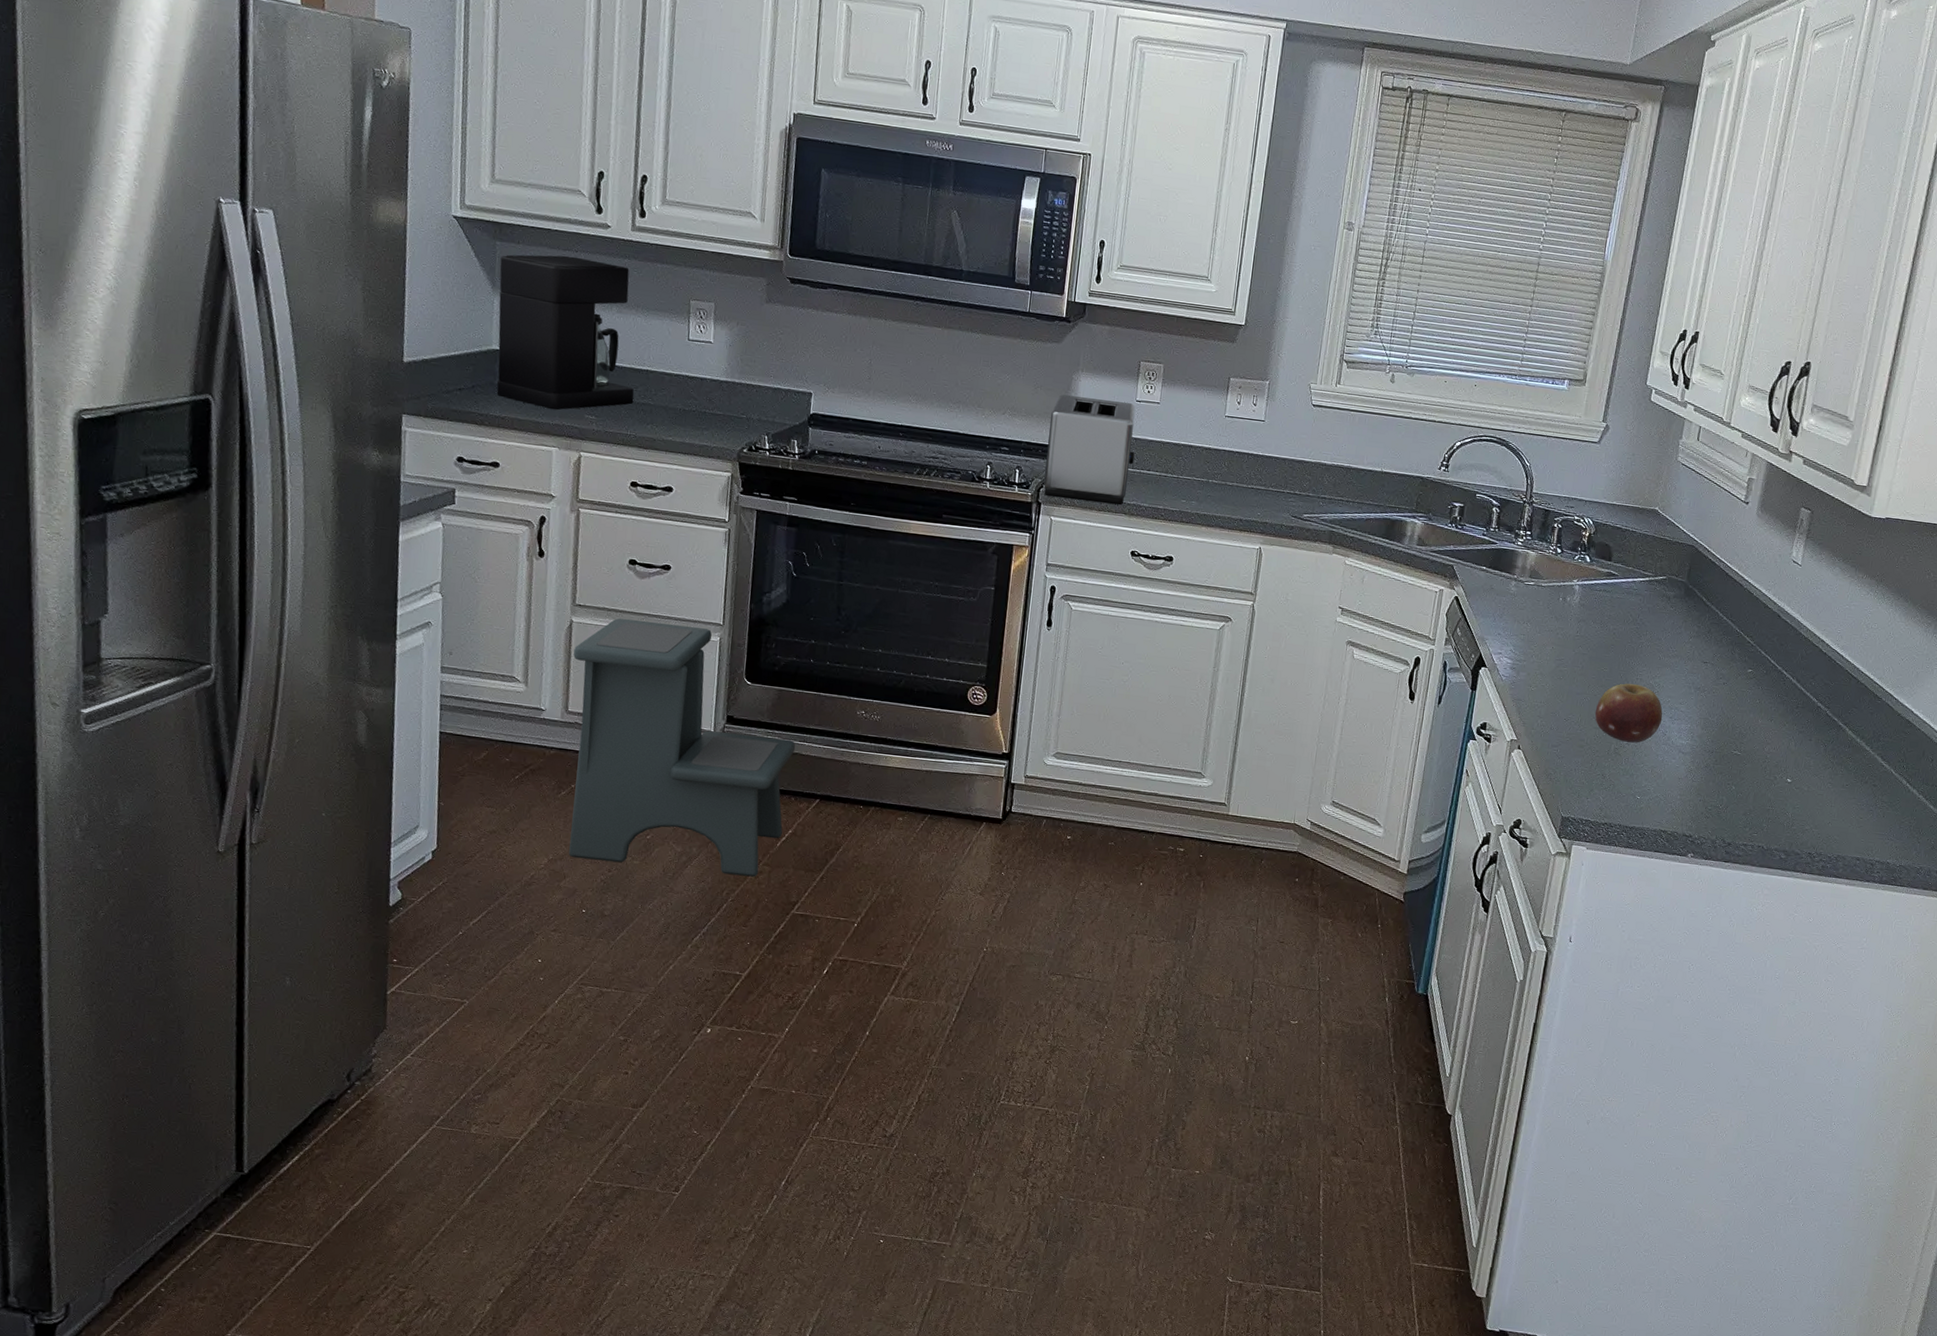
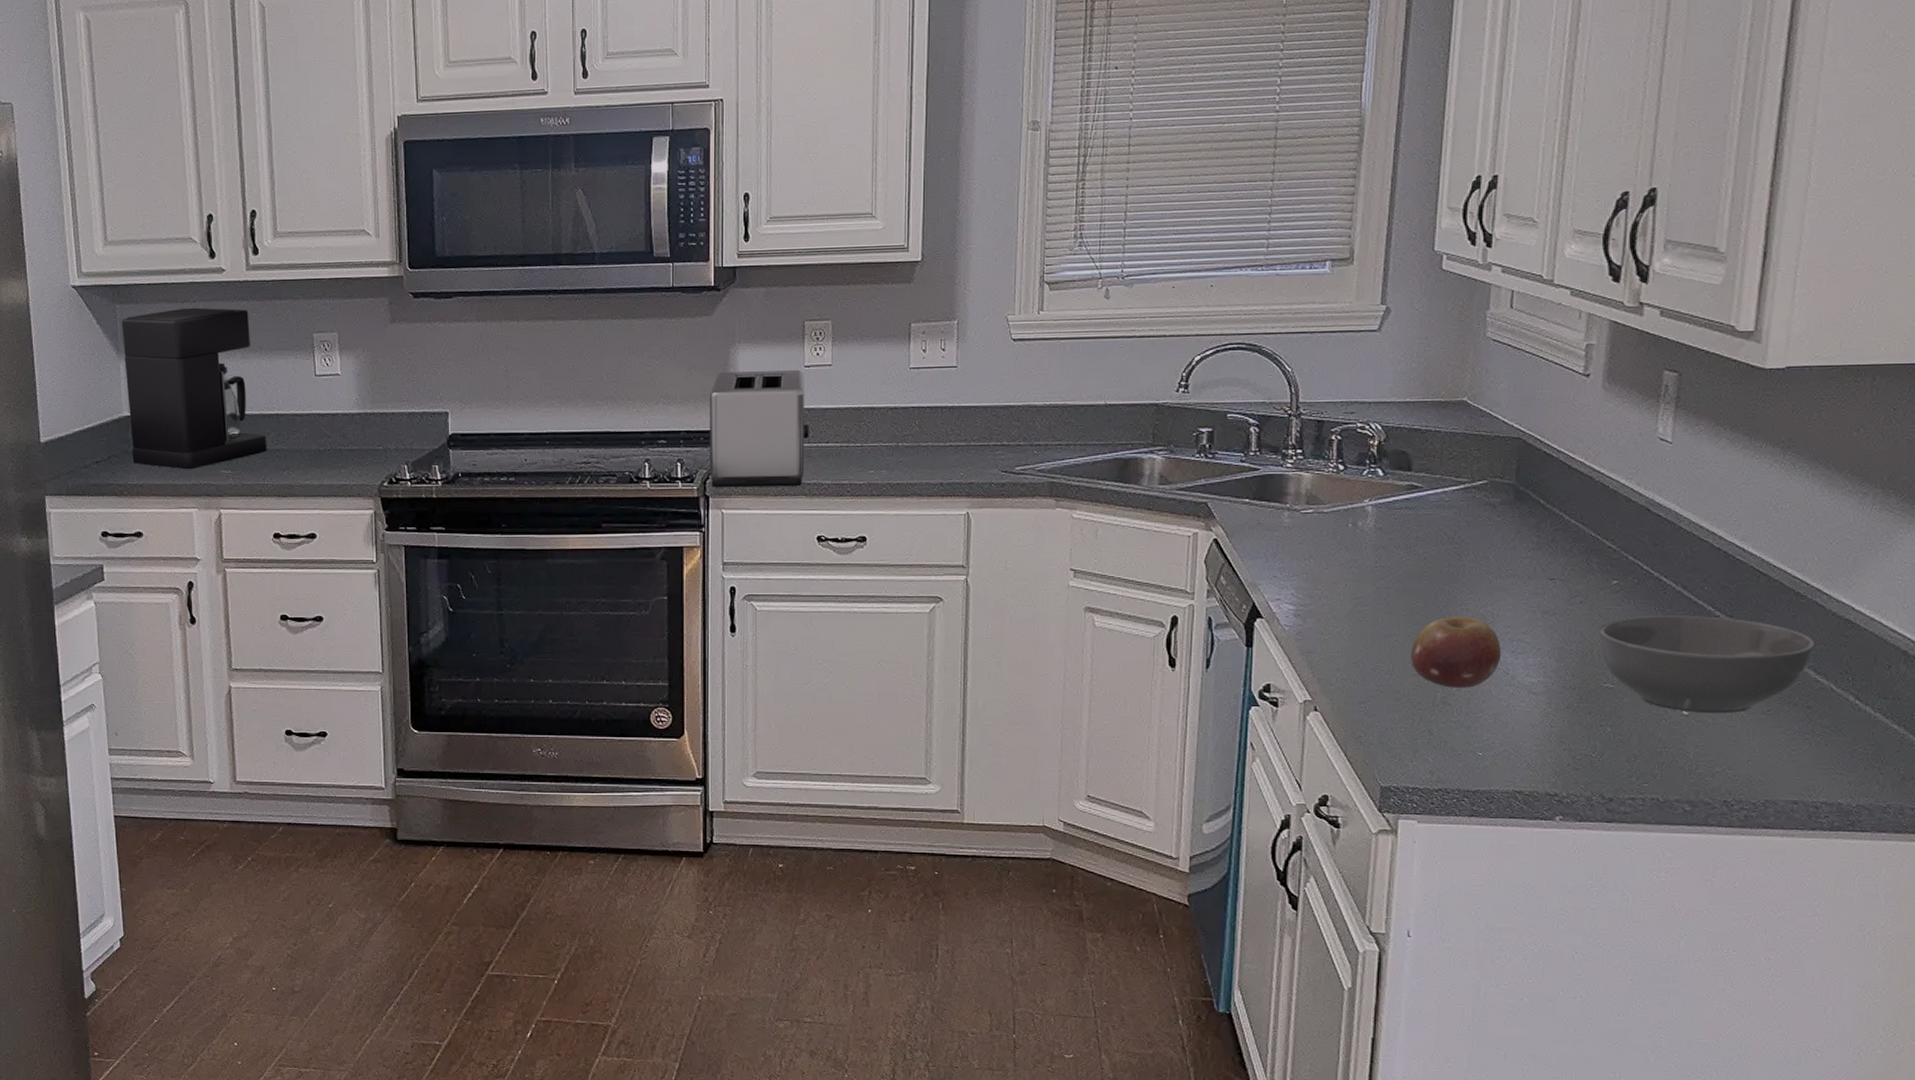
step stool: present [569,618,796,877] -> none [236,679,472,939]
bowl: none [1734,699,1884,785] -> present [1599,615,1816,714]

